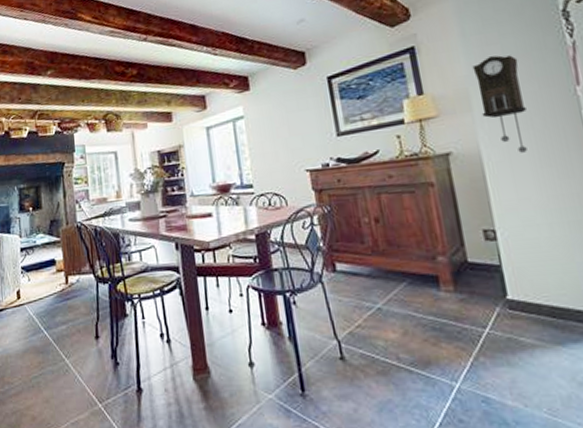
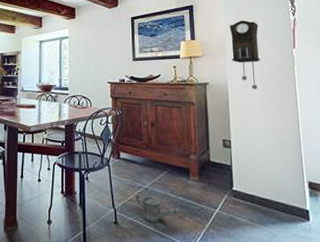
watering can: none [365,318,432,354] -> present [135,195,180,222]

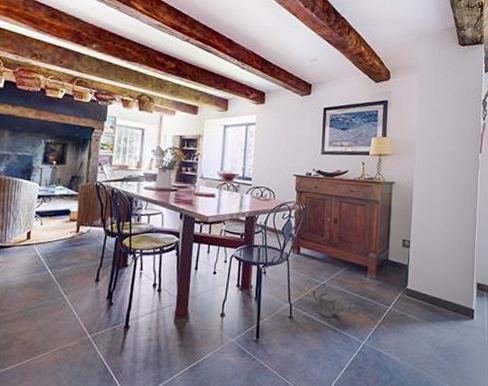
pendulum clock: present [229,21,260,89] -> none [420,120,450,191]

